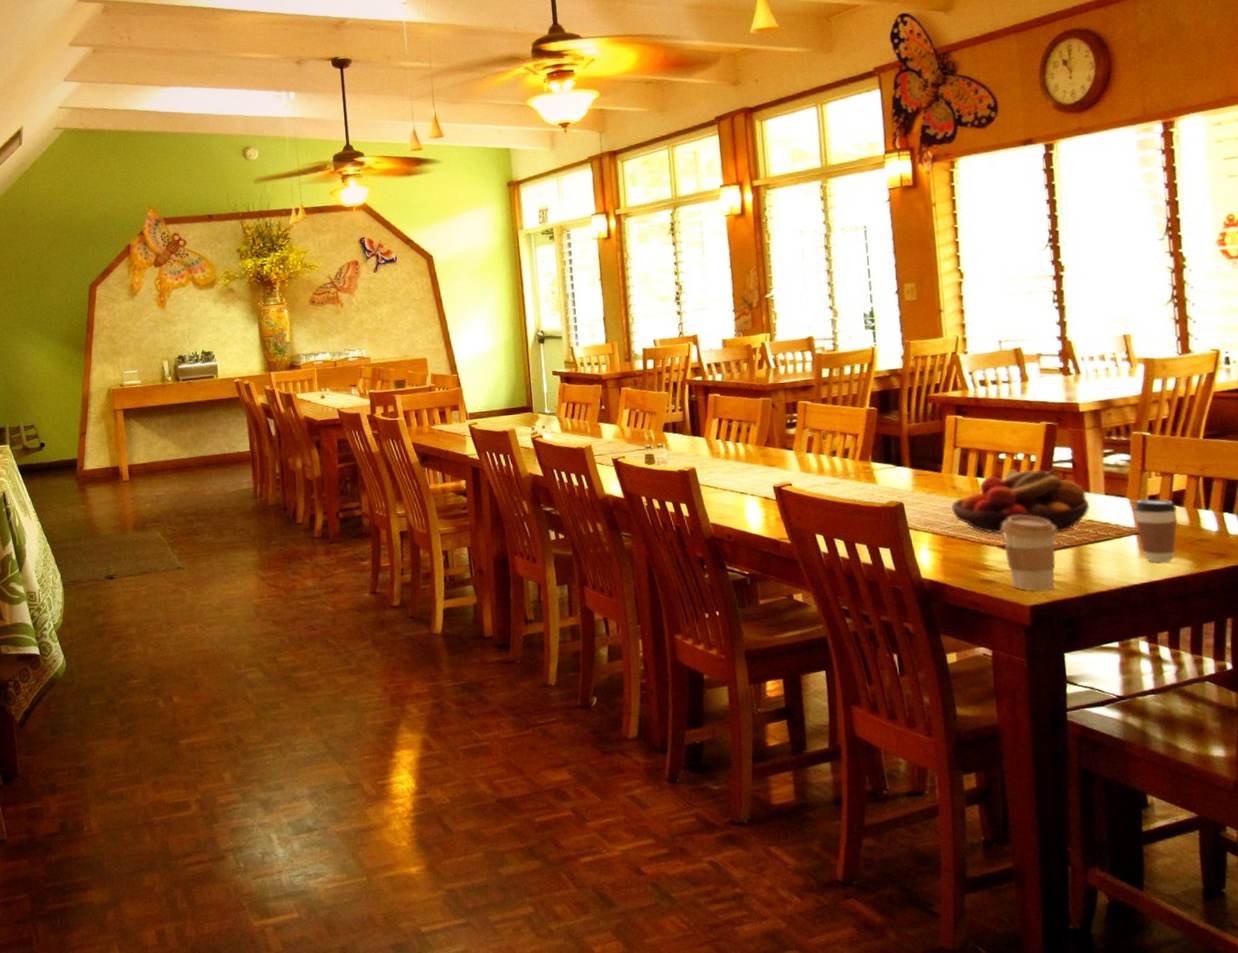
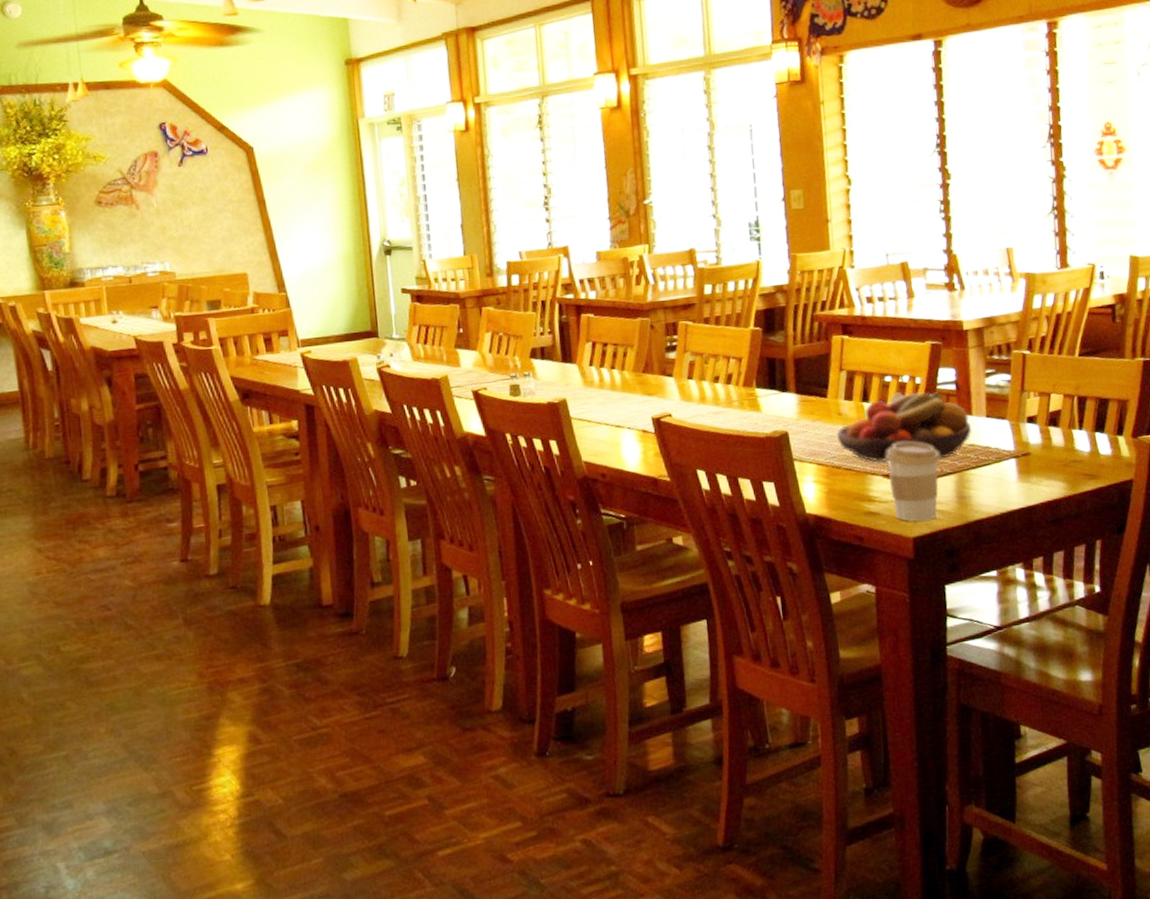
coffee cup: present [1134,499,1177,563] -> none [1013,420,1053,486]

